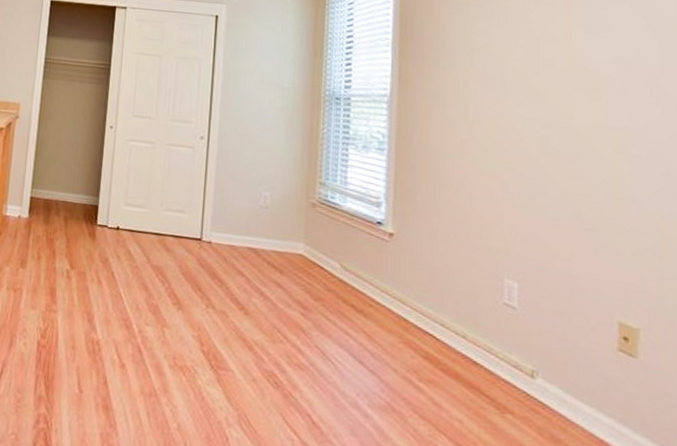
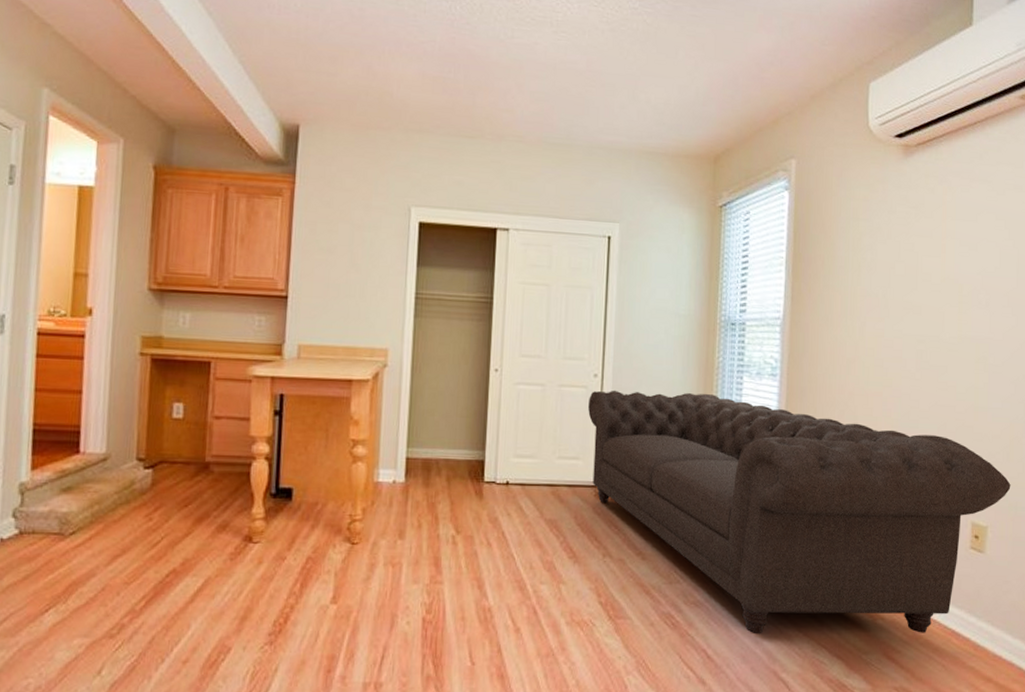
sofa: none [194,152,667,437] -> present [588,390,1011,633]

